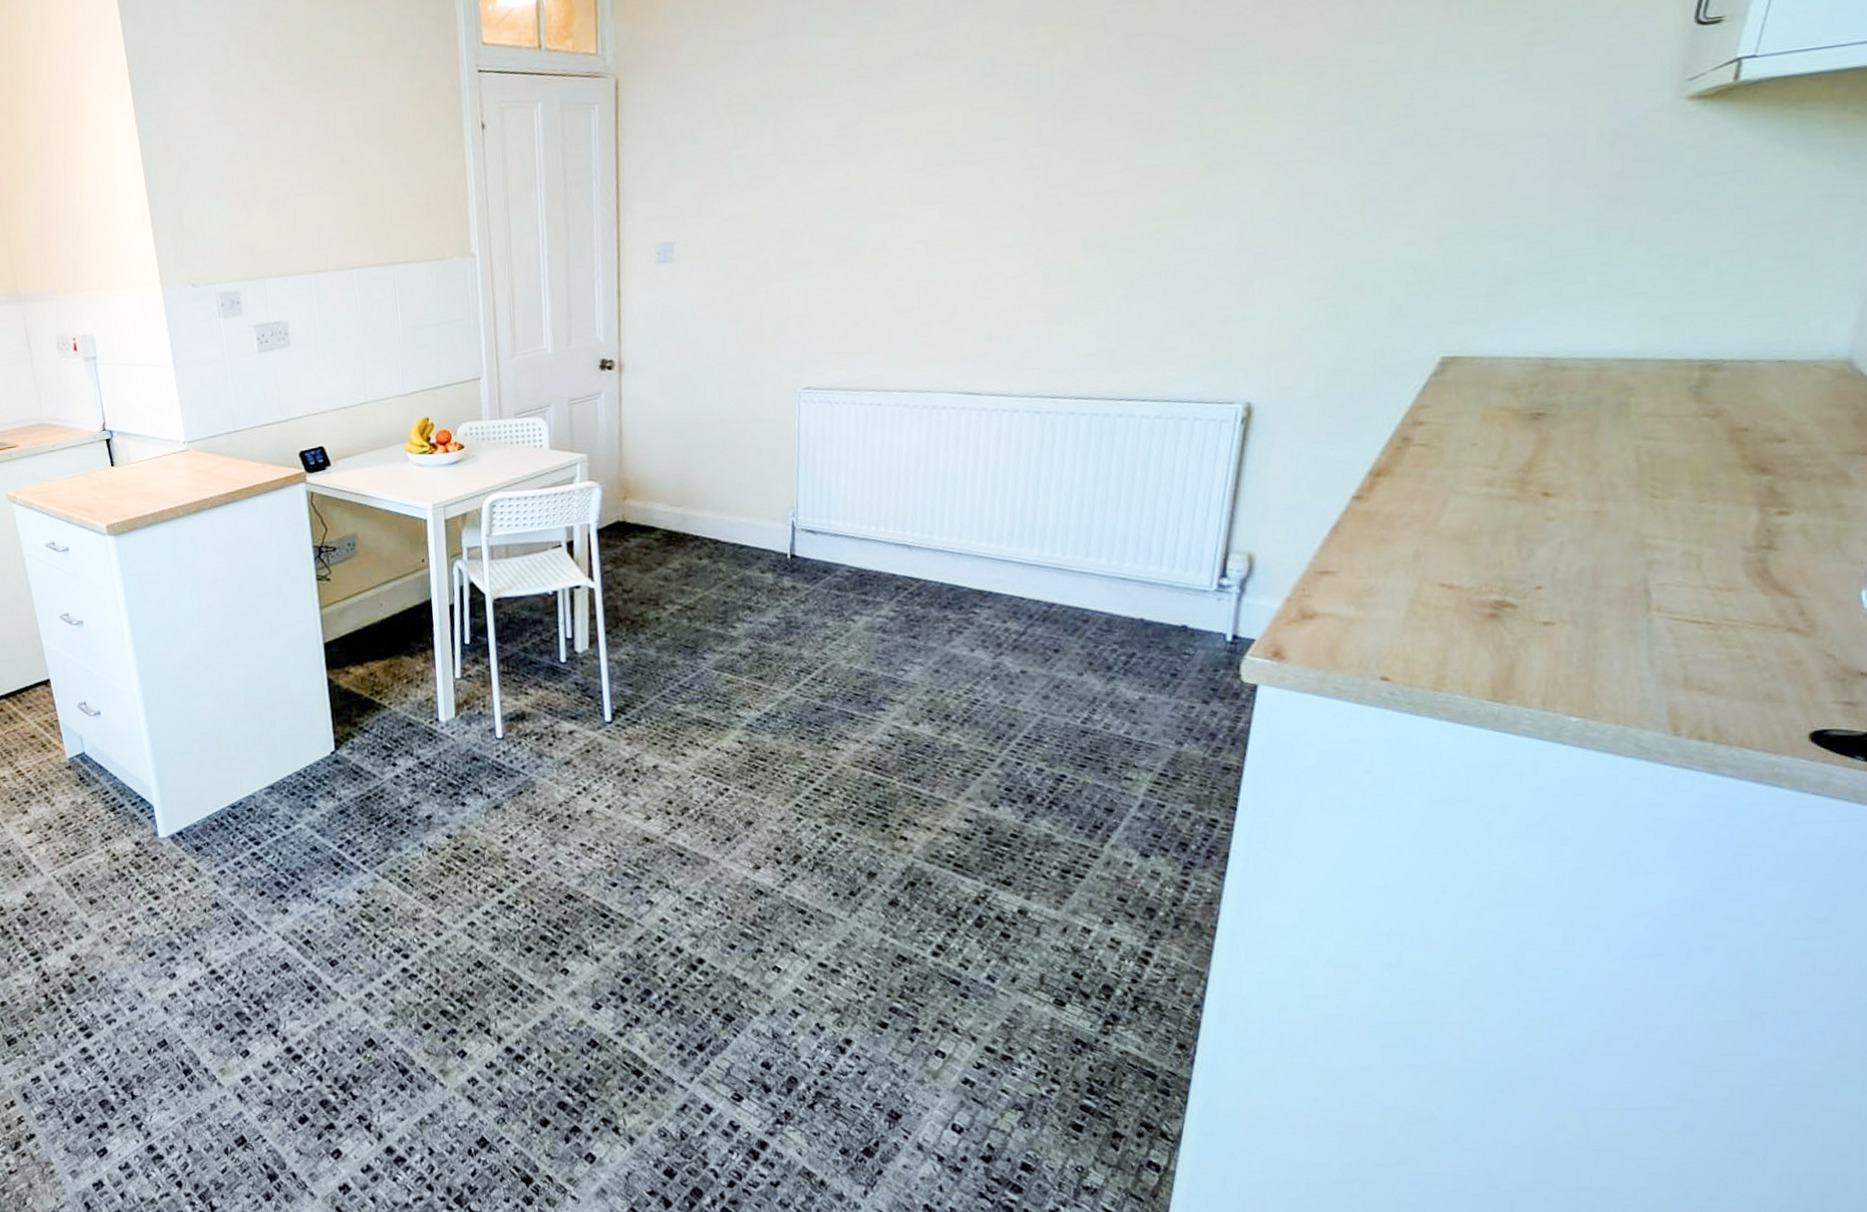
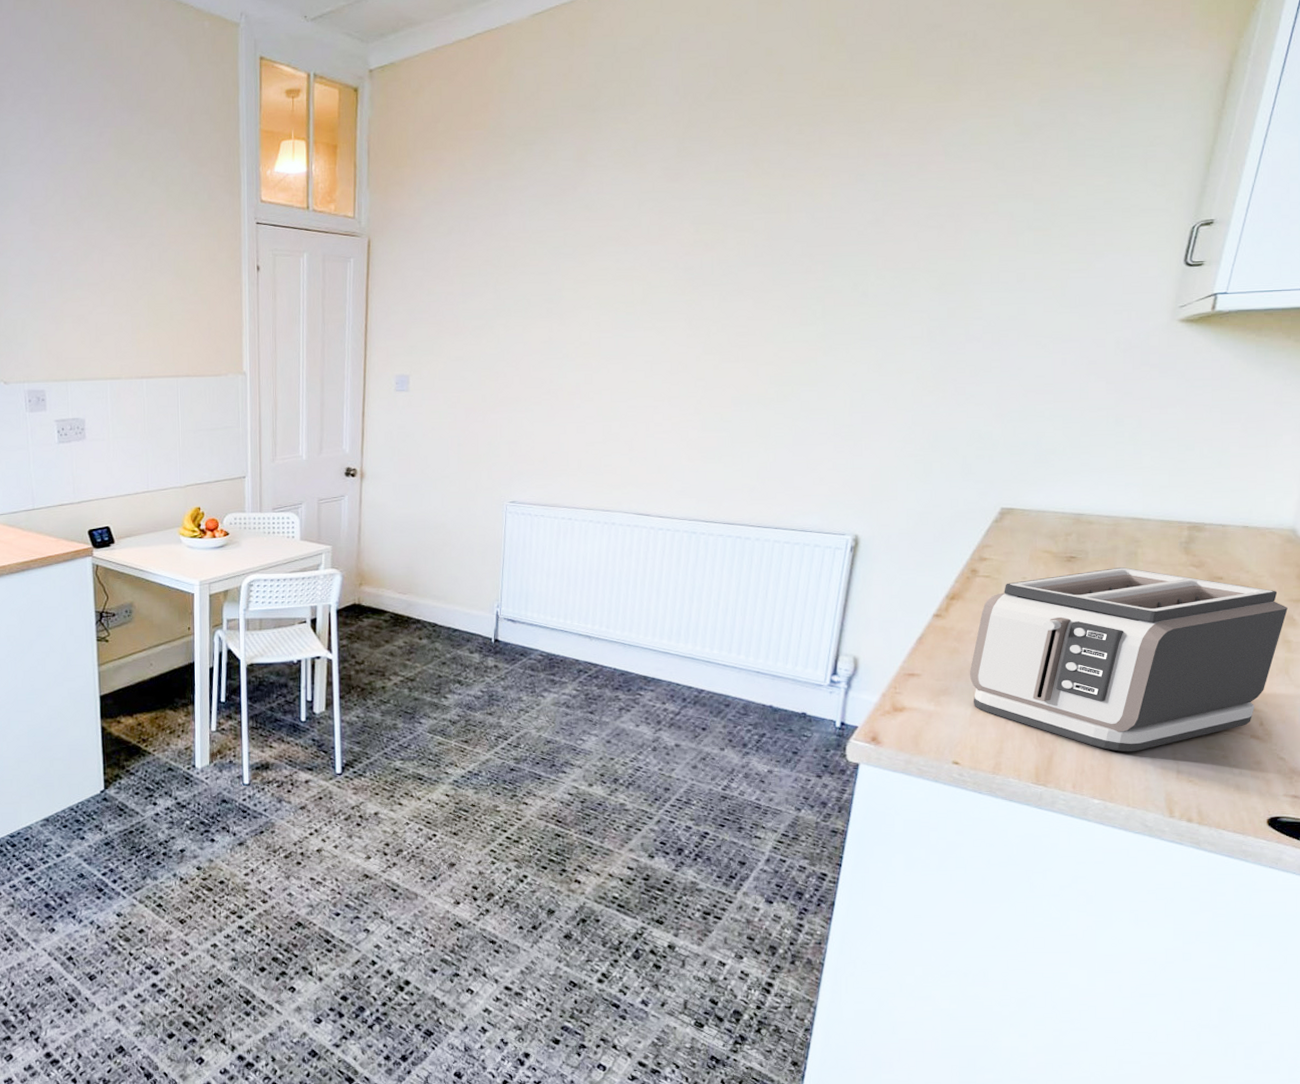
toaster: none [1402,423,1840,657] -> present [970,567,1288,752]

